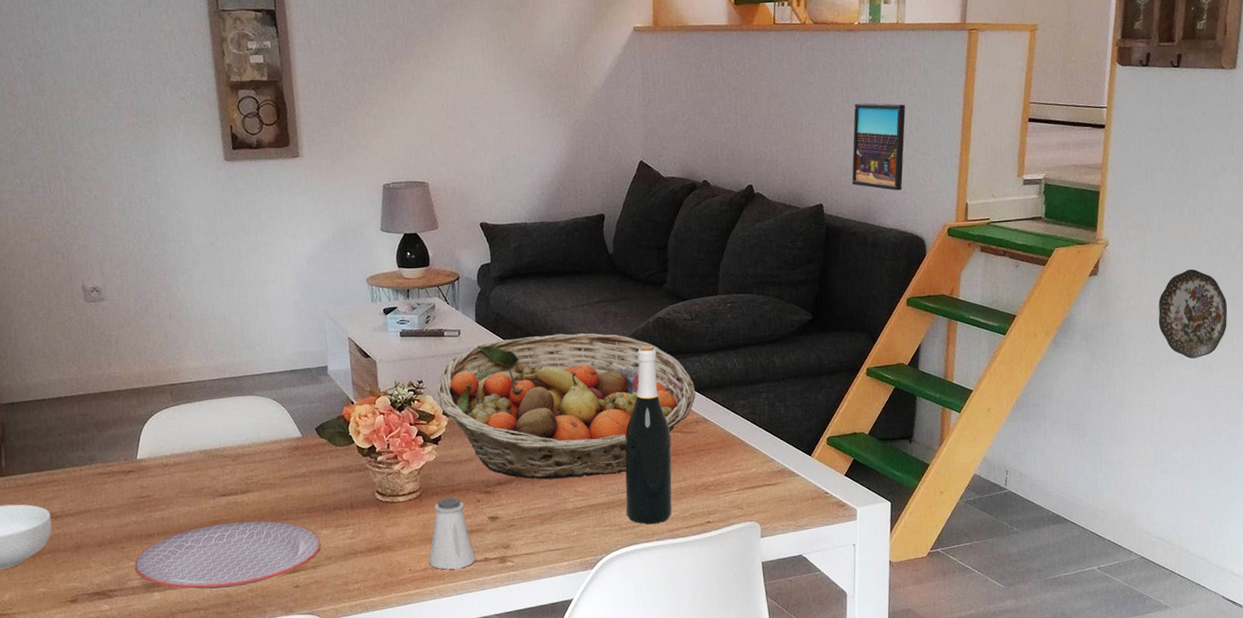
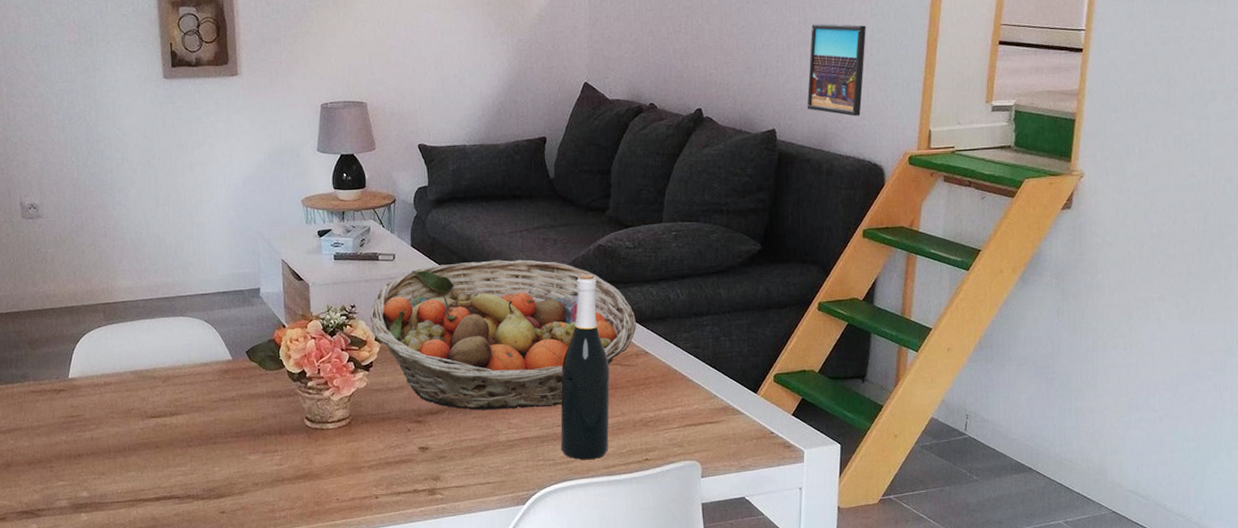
plate: present [134,520,321,590] -> none [62,443,249,512]
saltshaker: present [429,497,476,570] -> none [357,425,404,500]
decorative plate: present [1158,268,1228,359] -> none [1137,203,1215,300]

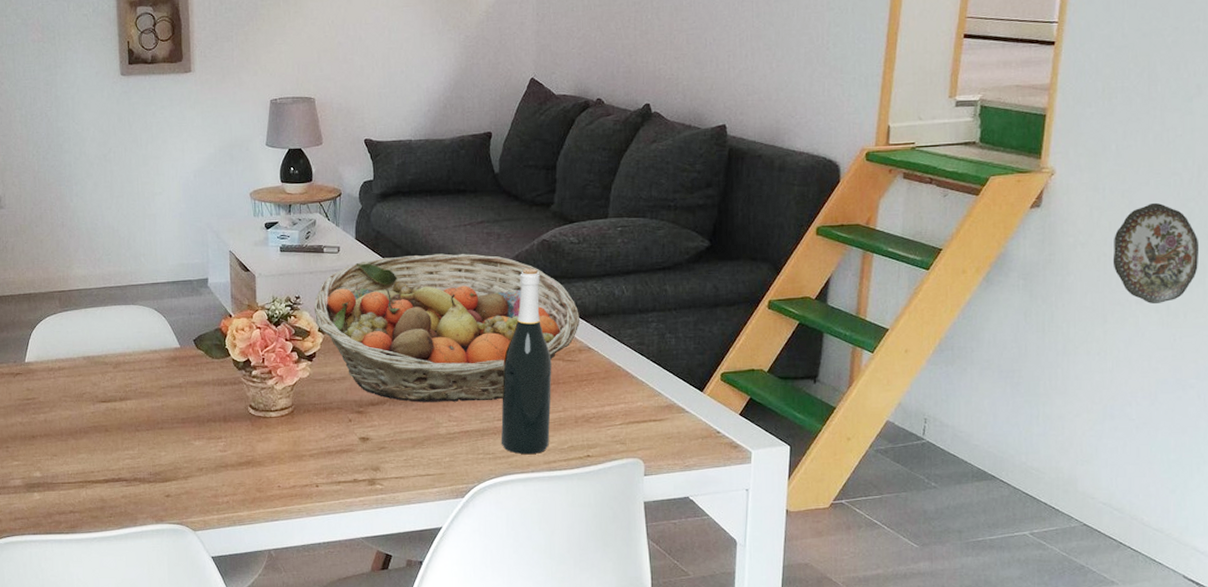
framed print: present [807,23,867,117] -> none [759,18,823,112]
decorative plate: none [1137,203,1215,300] -> present [1113,202,1200,304]

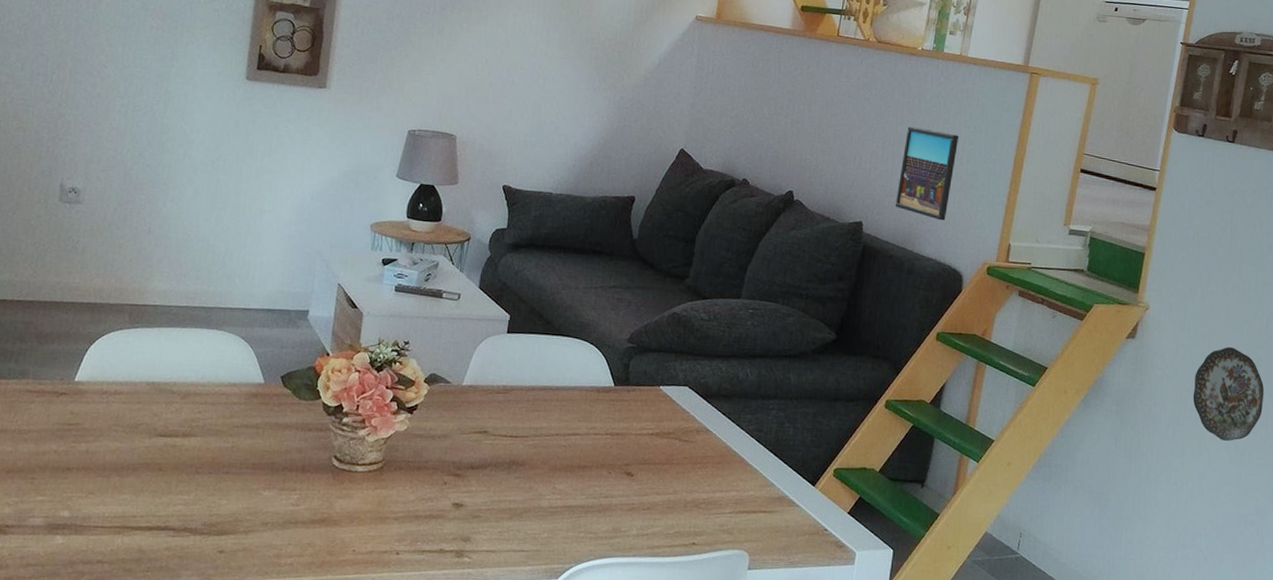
fruit basket: present [313,253,581,403] -> none [422,311,702,476]
wine bottle: present [501,268,552,455] -> none [605,340,668,538]
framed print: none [759,18,823,112] -> present [895,126,960,221]

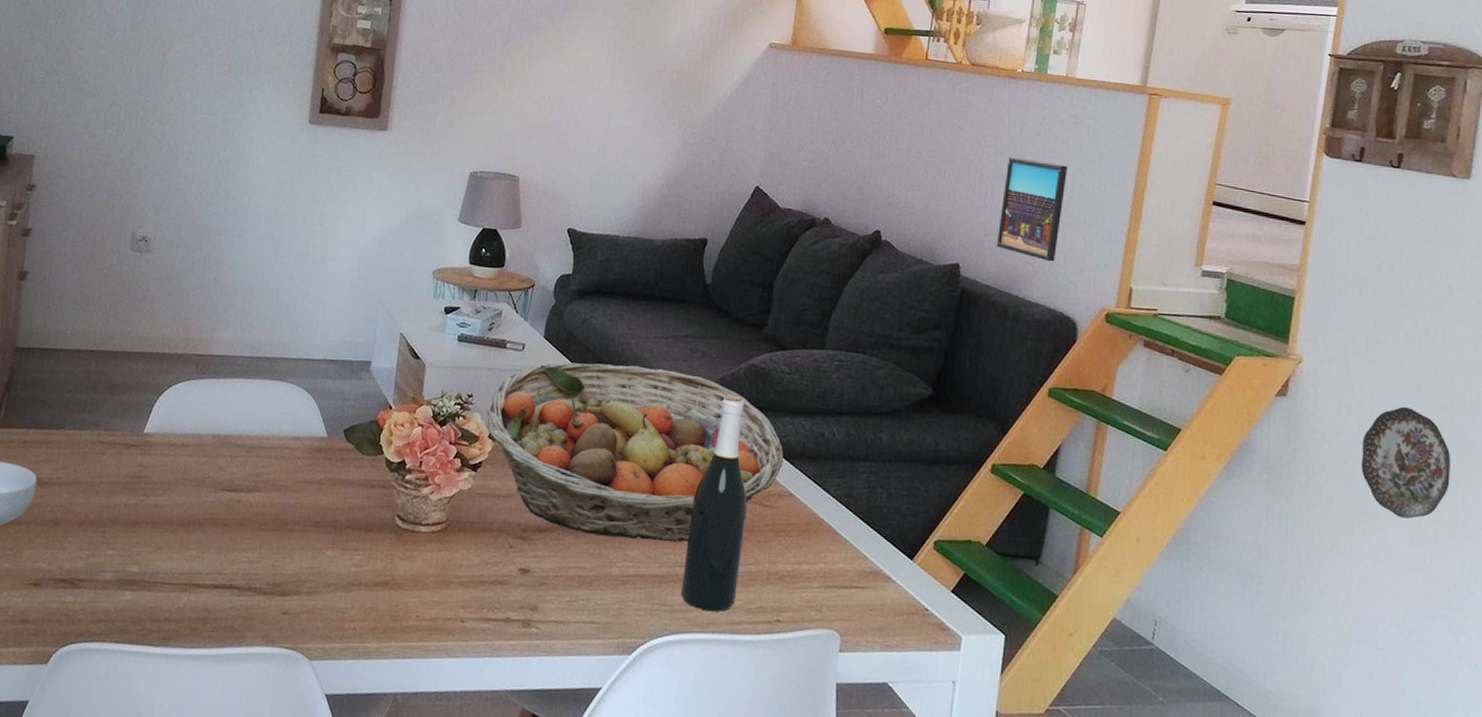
fruit basket: none [422,311,702,476] -> present [486,362,784,543]
wine bottle: none [605,340,668,538] -> present [681,394,748,612]

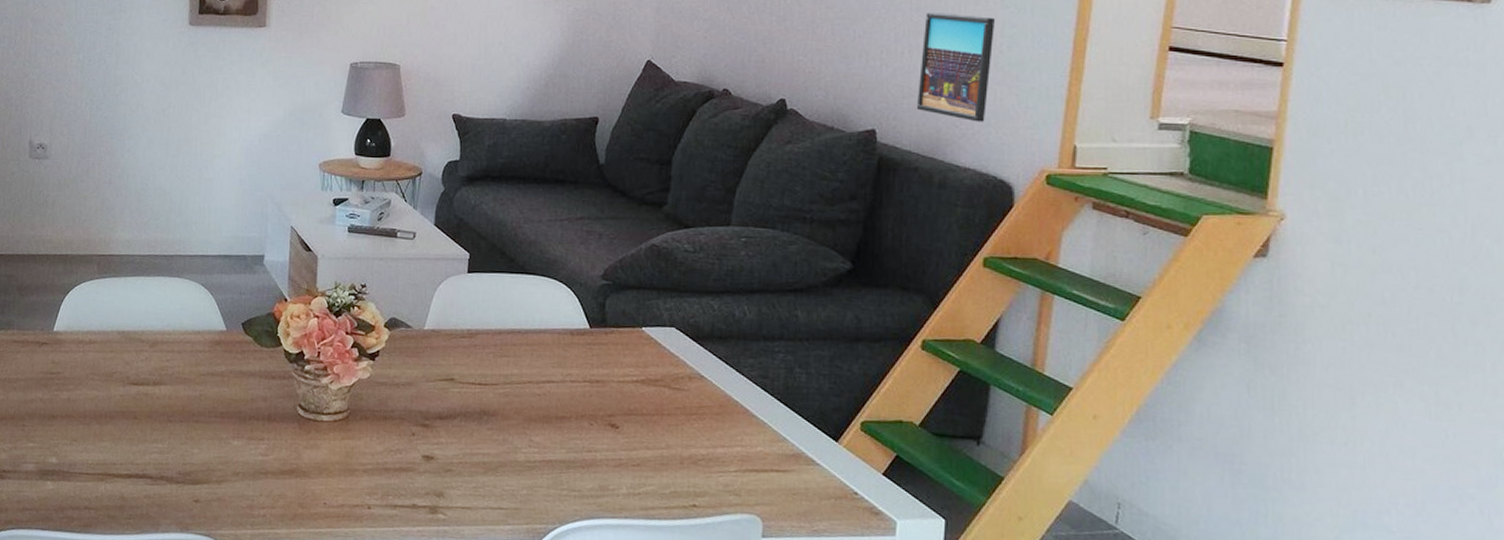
fruit basket: present [486,362,784,543] -> none [381,249,692,428]
wine bottle: present [681,394,748,612] -> none [590,276,656,497]
decorative plate: present [1361,406,1451,519] -> none [1362,263,1477,389]

